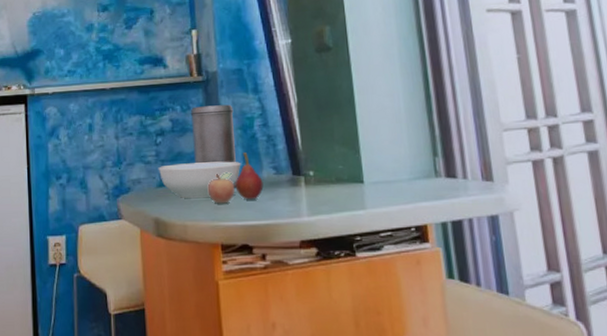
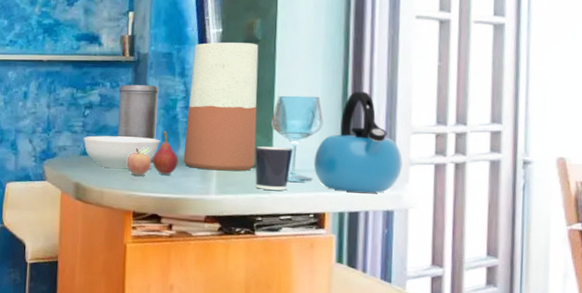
vase: none [264,51,345,191] -> present [183,42,259,172]
mug: none [343,157,384,206] -> present [254,146,293,190]
wine glass: none [355,100,411,194] -> present [270,95,324,182]
kettle: none [406,91,500,199] -> present [313,91,403,193]

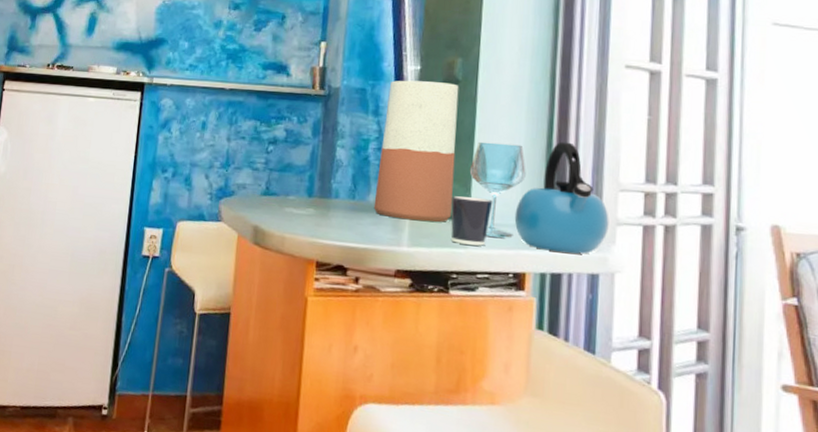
bowl: present [83,135,160,169] -> none [264,174,349,214]
canister: present [117,85,159,163] -> none [302,120,351,208]
fruit: present [126,147,152,176] -> none [311,190,340,222]
fruit: present [152,131,178,175] -> none [339,174,368,222]

